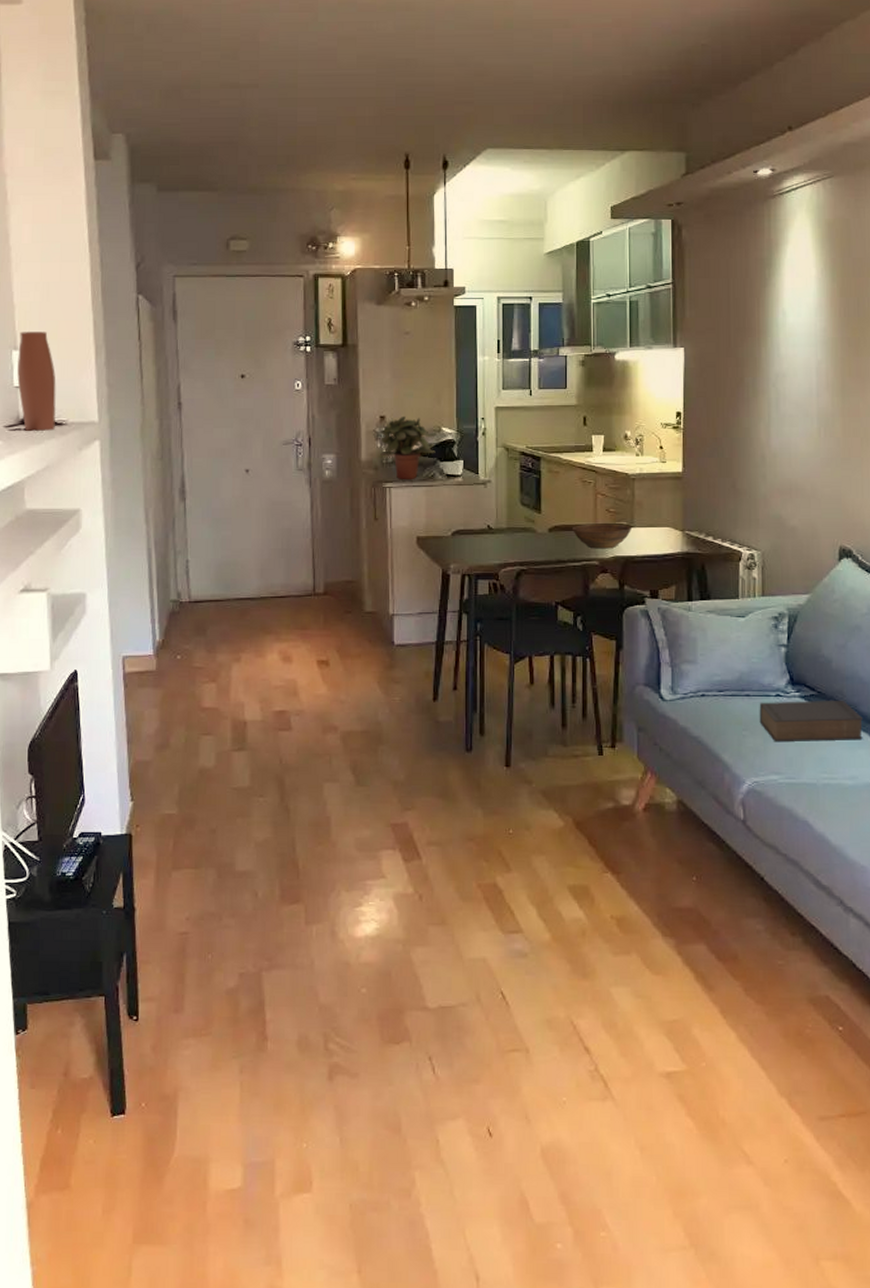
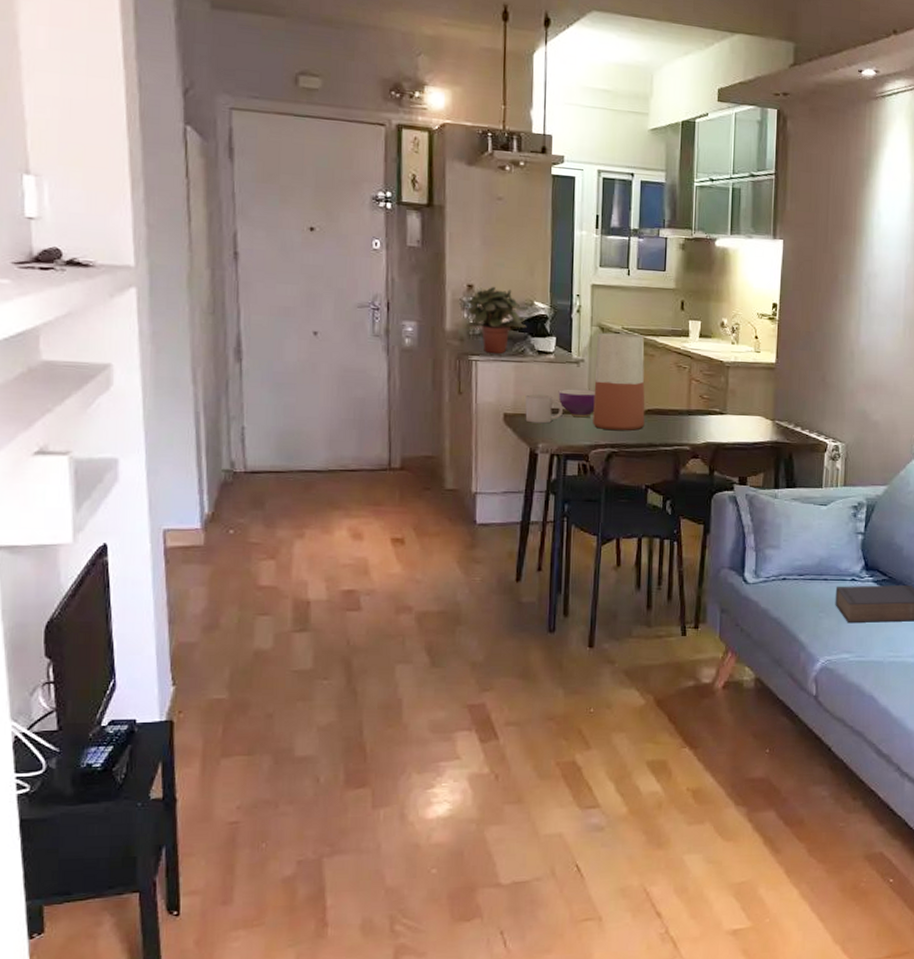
vase: present [17,331,56,432] -> none [30,153,81,273]
mug: none [437,517,472,545] -> present [525,394,563,424]
bowl: none [467,509,503,537] -> present [558,389,595,418]
vase: none [501,453,552,549] -> present [593,332,645,431]
bowl: present [573,523,633,549] -> none [666,409,725,435]

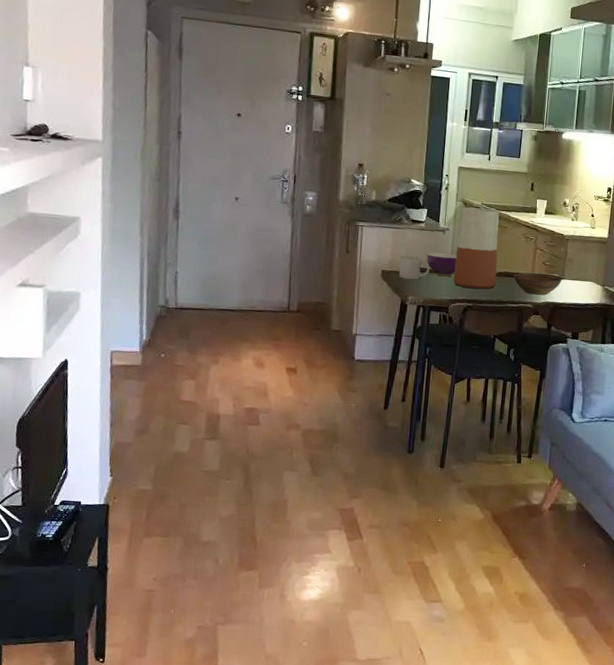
potted plant: present [463,286,530,355] -> none [355,165,408,222]
bowl: none [666,409,725,435] -> present [514,273,563,295]

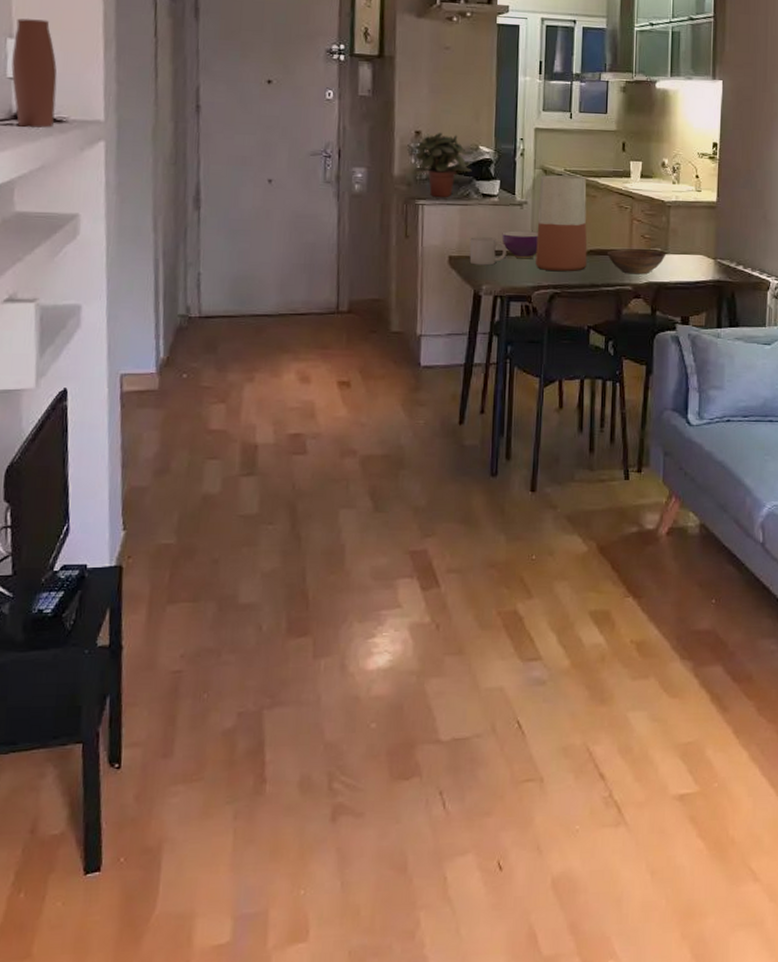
vase: none [27,50,64,144] -> present [11,18,57,128]
potted plant: none [355,165,408,222] -> present [411,132,475,198]

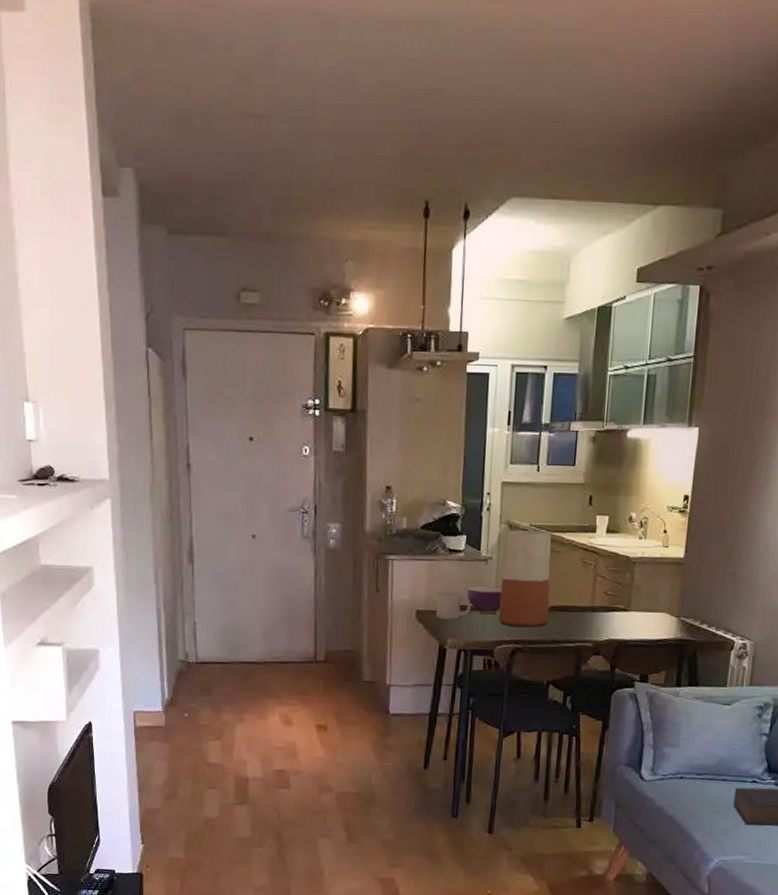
vase: present [11,18,57,128] -> none [29,382,68,488]
potted plant: present [411,132,475,198] -> none [382,487,443,553]
bowl: present [607,249,667,275] -> none [569,605,629,632]

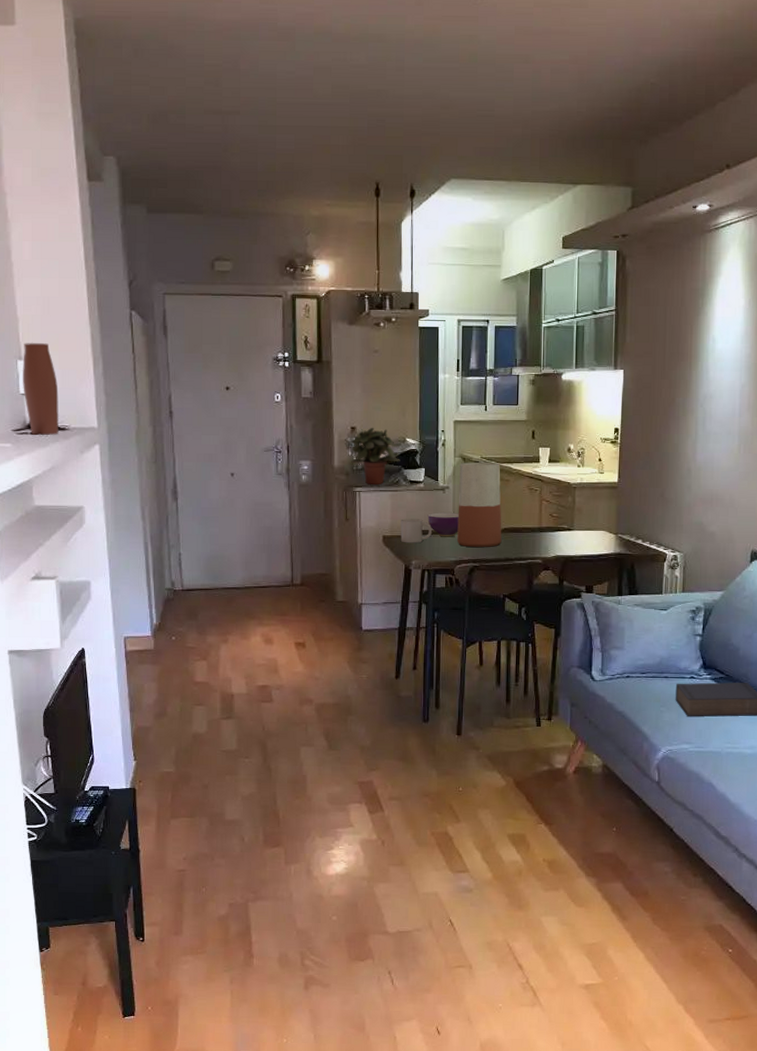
vase: none [29,382,68,488] -> present [23,343,59,436]
potted plant: none [382,487,443,553] -> present [348,427,403,486]

